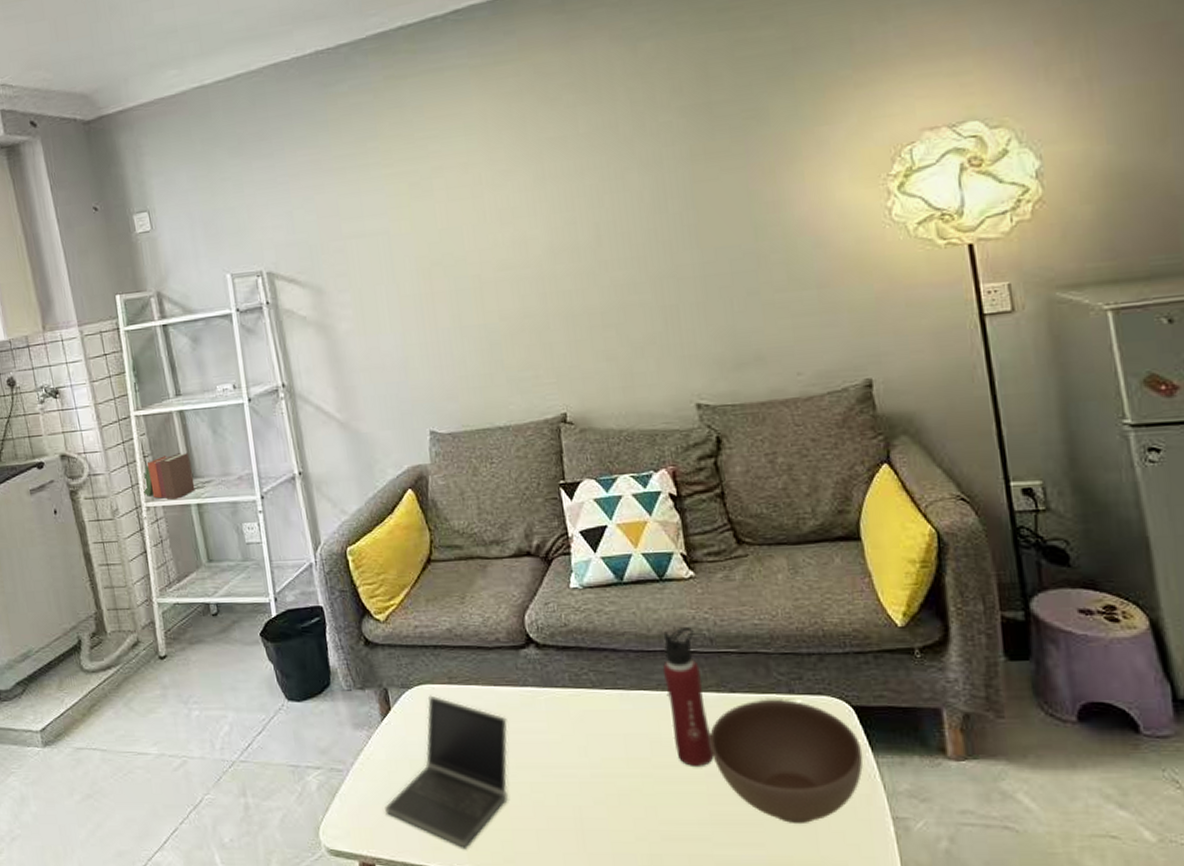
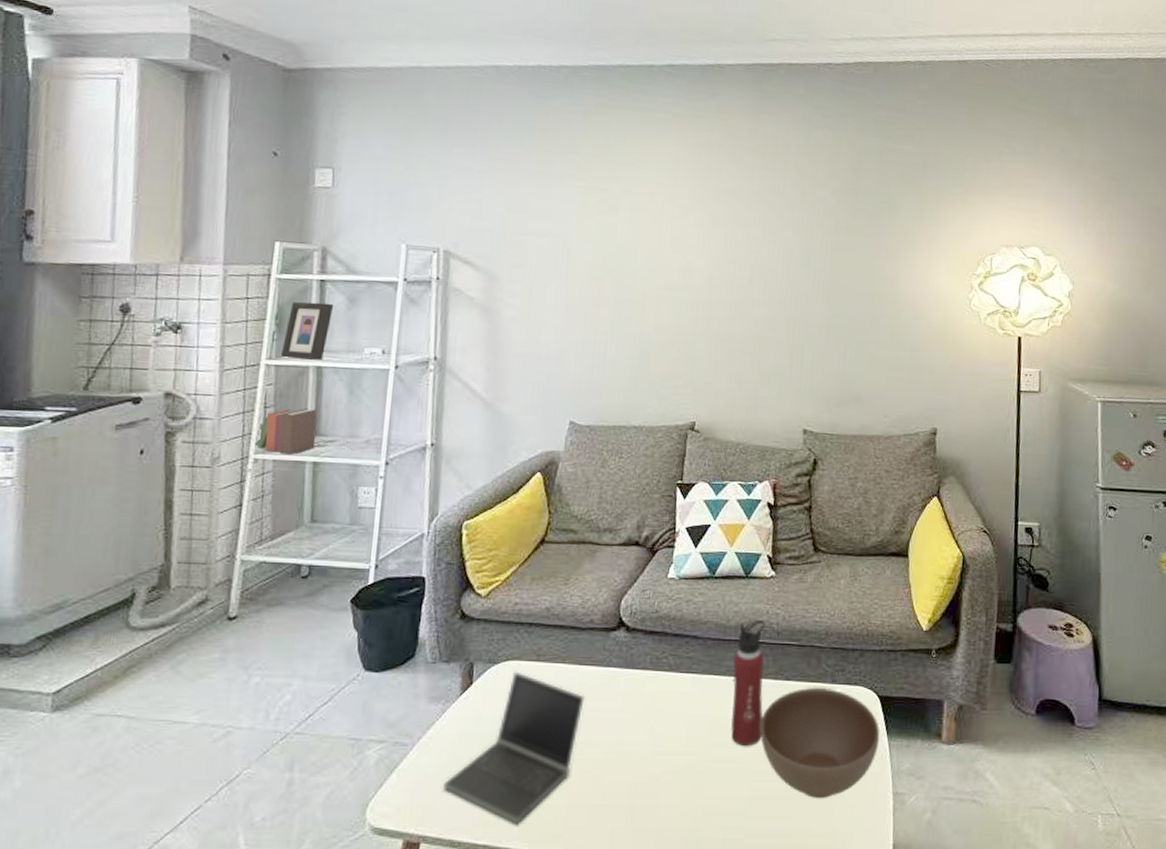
picture frame: none [143,346,183,407] -> present [280,302,334,360]

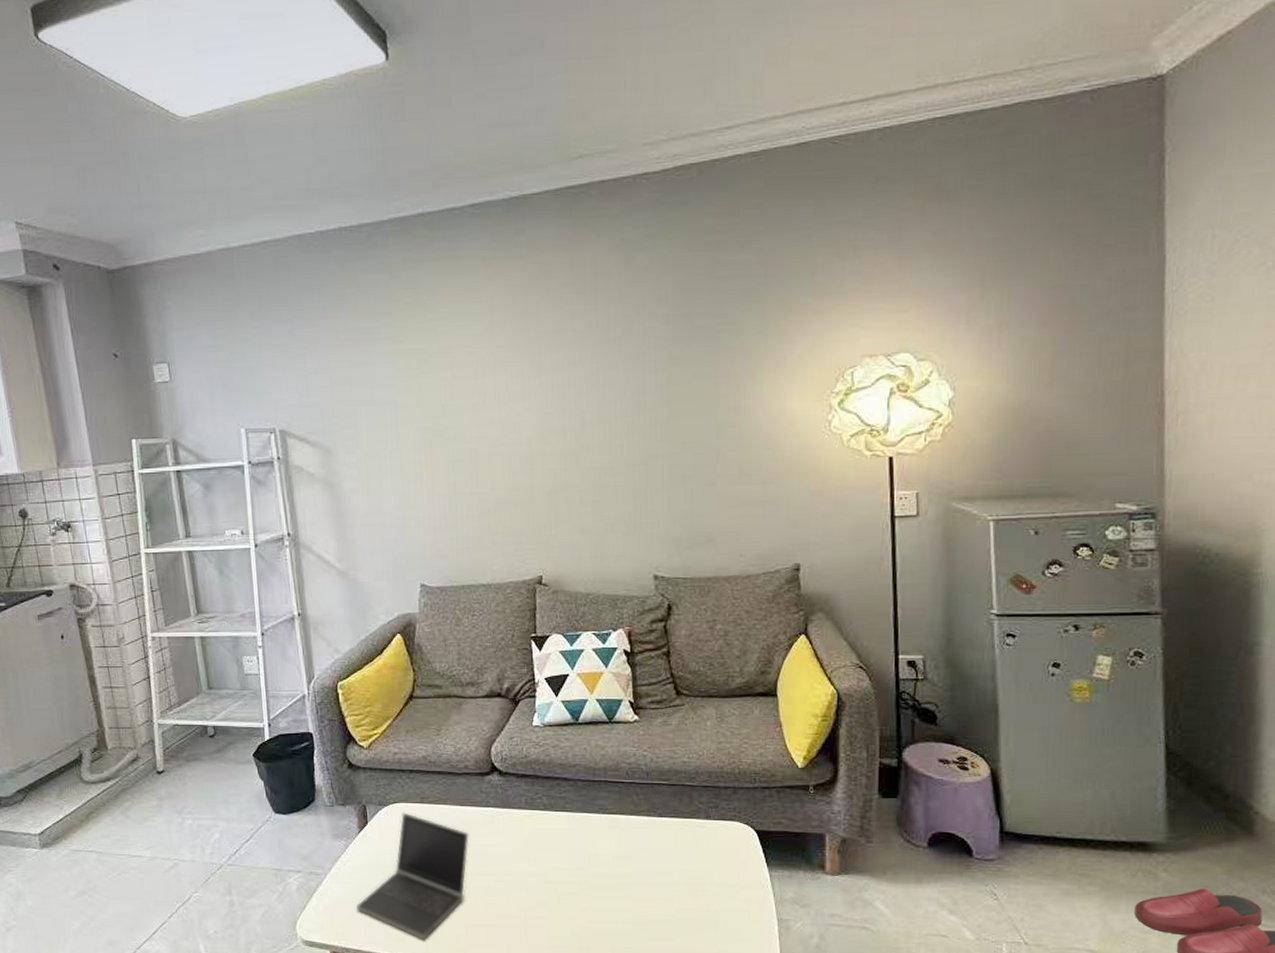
books: present [255,408,317,456] -> none [150,590,200,633]
picture frame: present [280,302,334,360] -> none [155,492,193,546]
water bottle: present [730,619,765,746] -> none [604,761,641,876]
bowl: present [760,688,880,798] -> none [638,824,760,923]

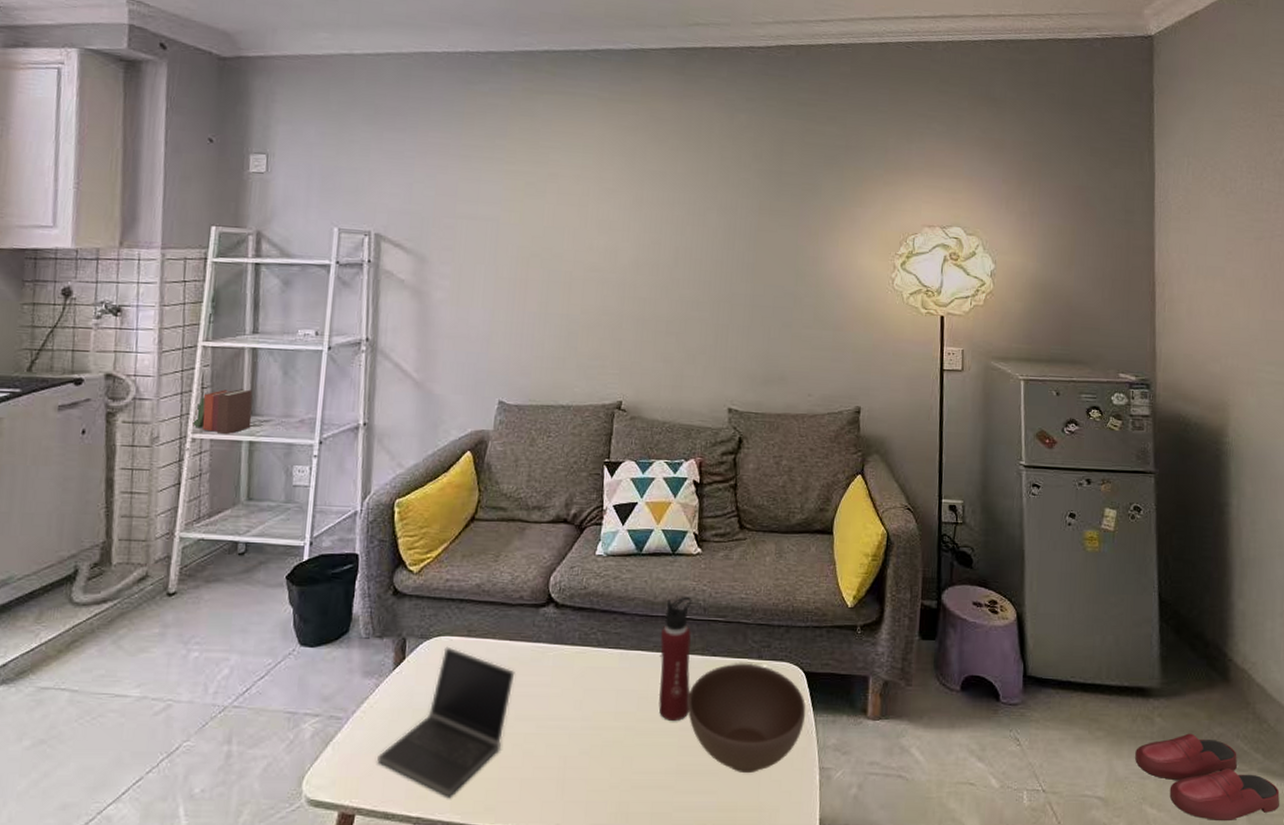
books: none [150,590,200,633] -> present [193,389,253,435]
water bottle: none [604,761,641,876] -> present [658,596,692,721]
bowl: none [638,824,760,923] -> present [687,664,806,773]

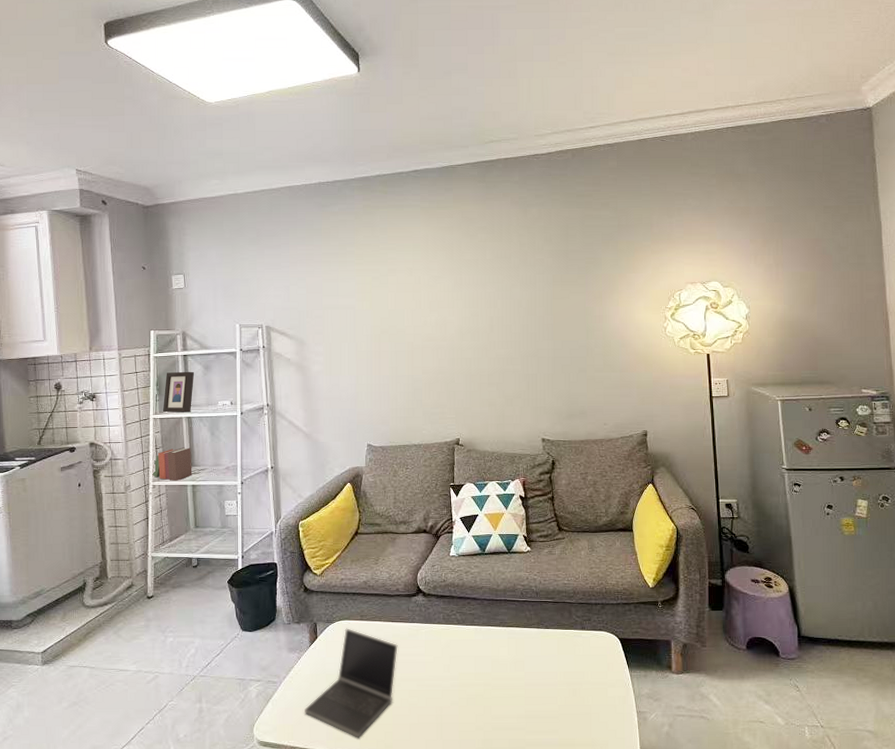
picture frame: none [216,285,269,342] -> present [162,371,195,413]
water bottle: present [658,596,692,721] -> none [504,584,532,678]
bowl: present [687,664,806,773] -> none [529,634,623,716]

